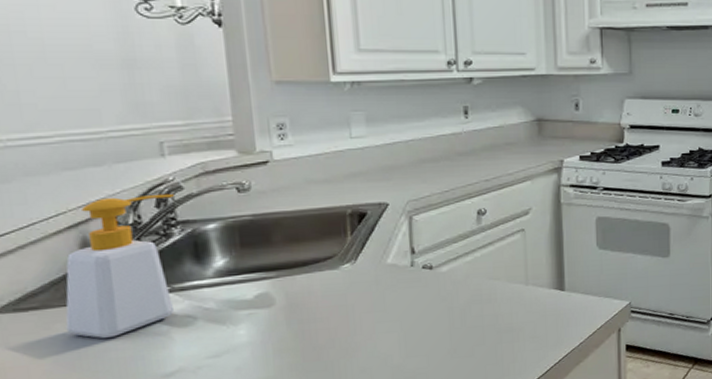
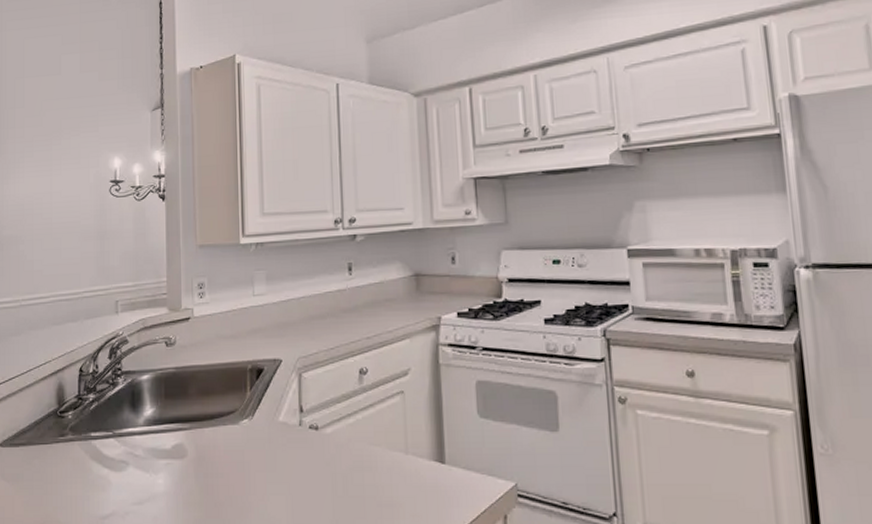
soap bottle: present [65,193,174,338] -> none [41,346,122,476]

